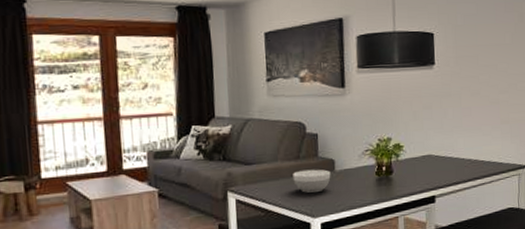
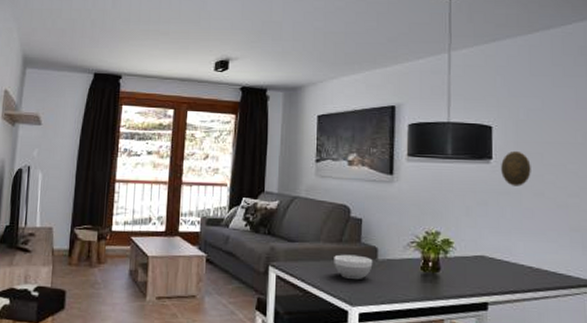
decorative plate: none [443,55,469,89] -> present [501,150,531,186]

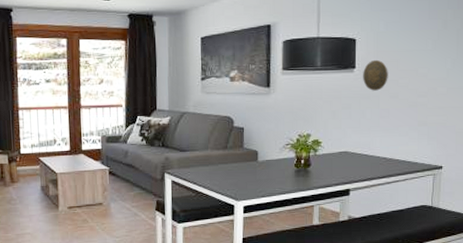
bowl: present [334,254,373,280] -> none [221,158,254,180]

